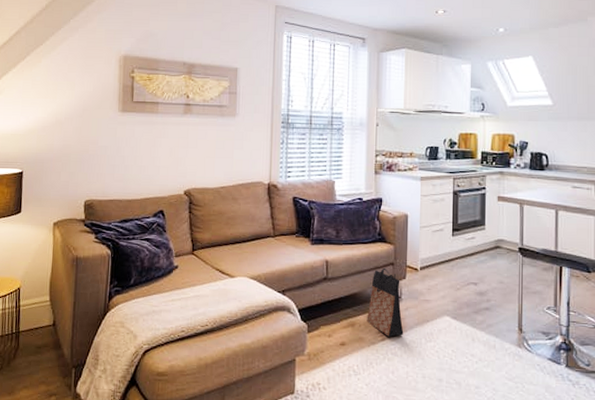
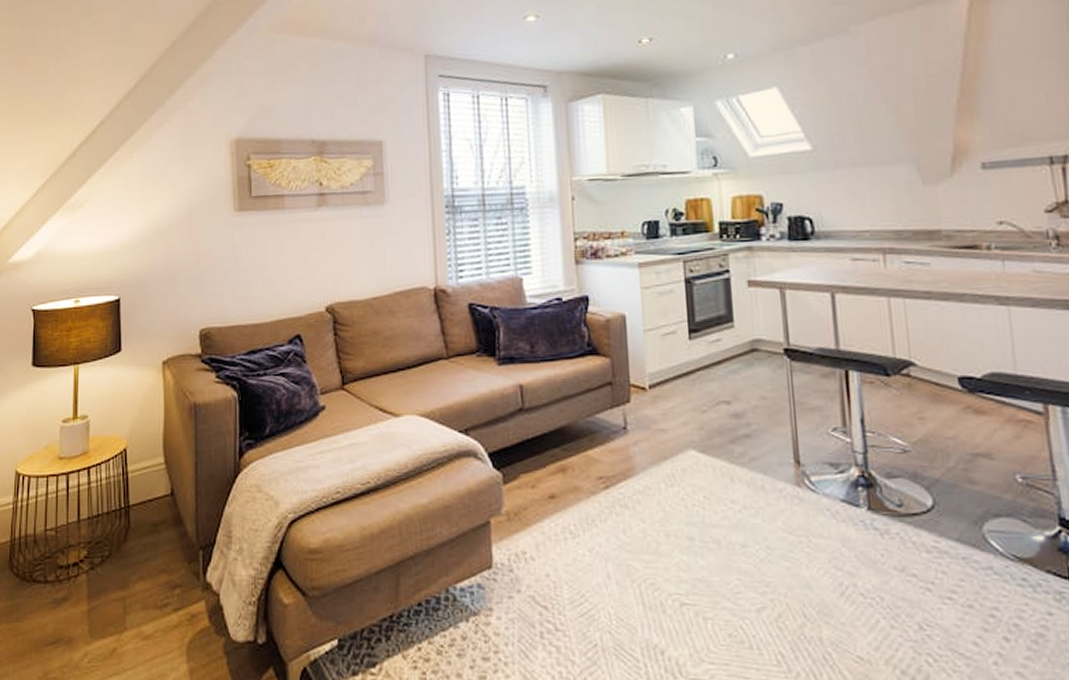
bag: present [367,268,404,337] -> none [581,390,635,483]

